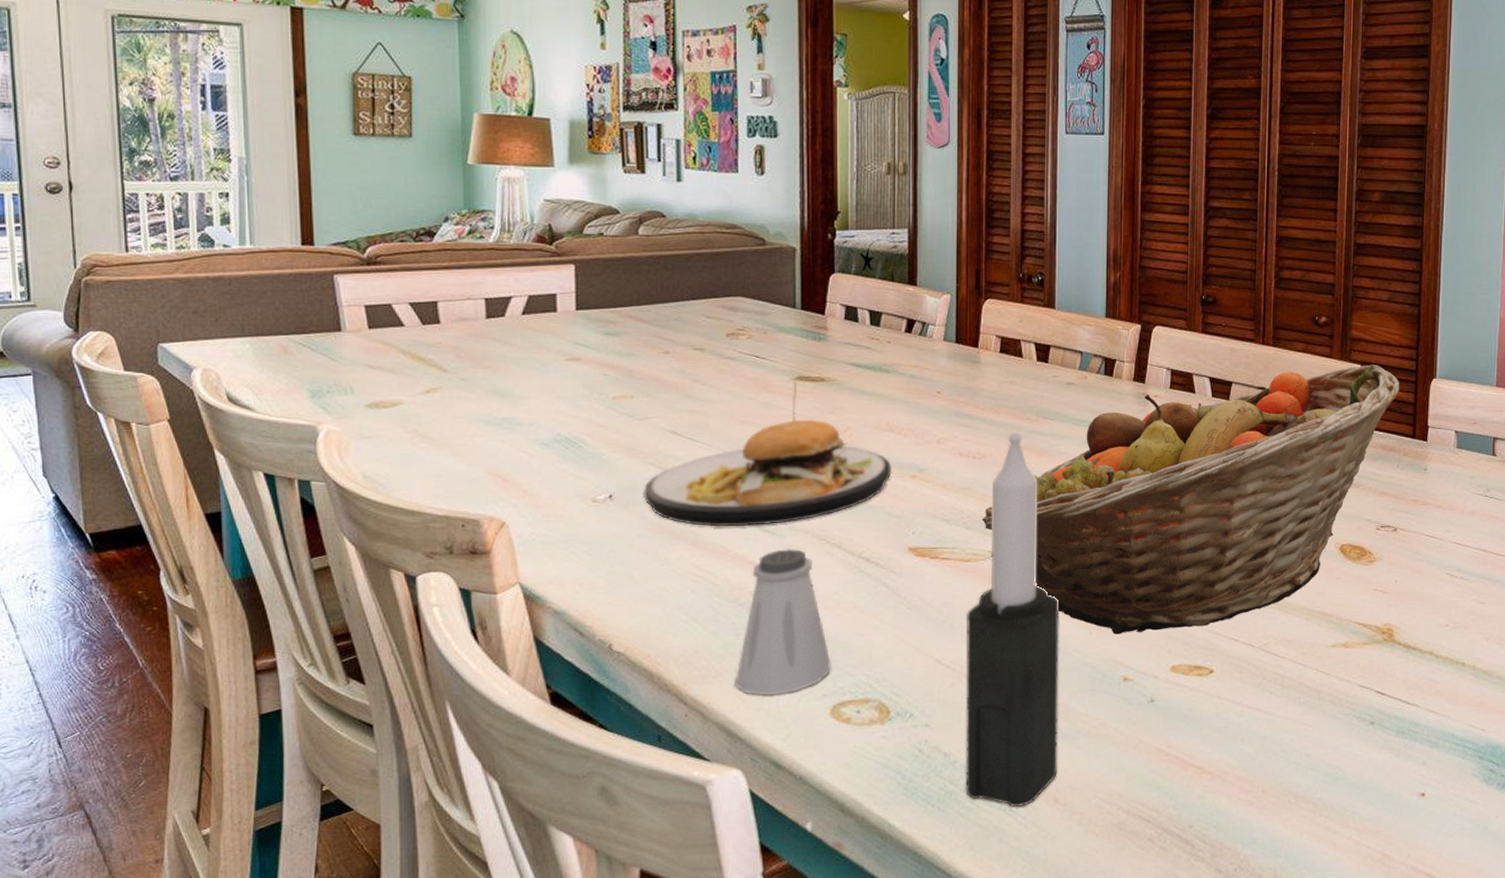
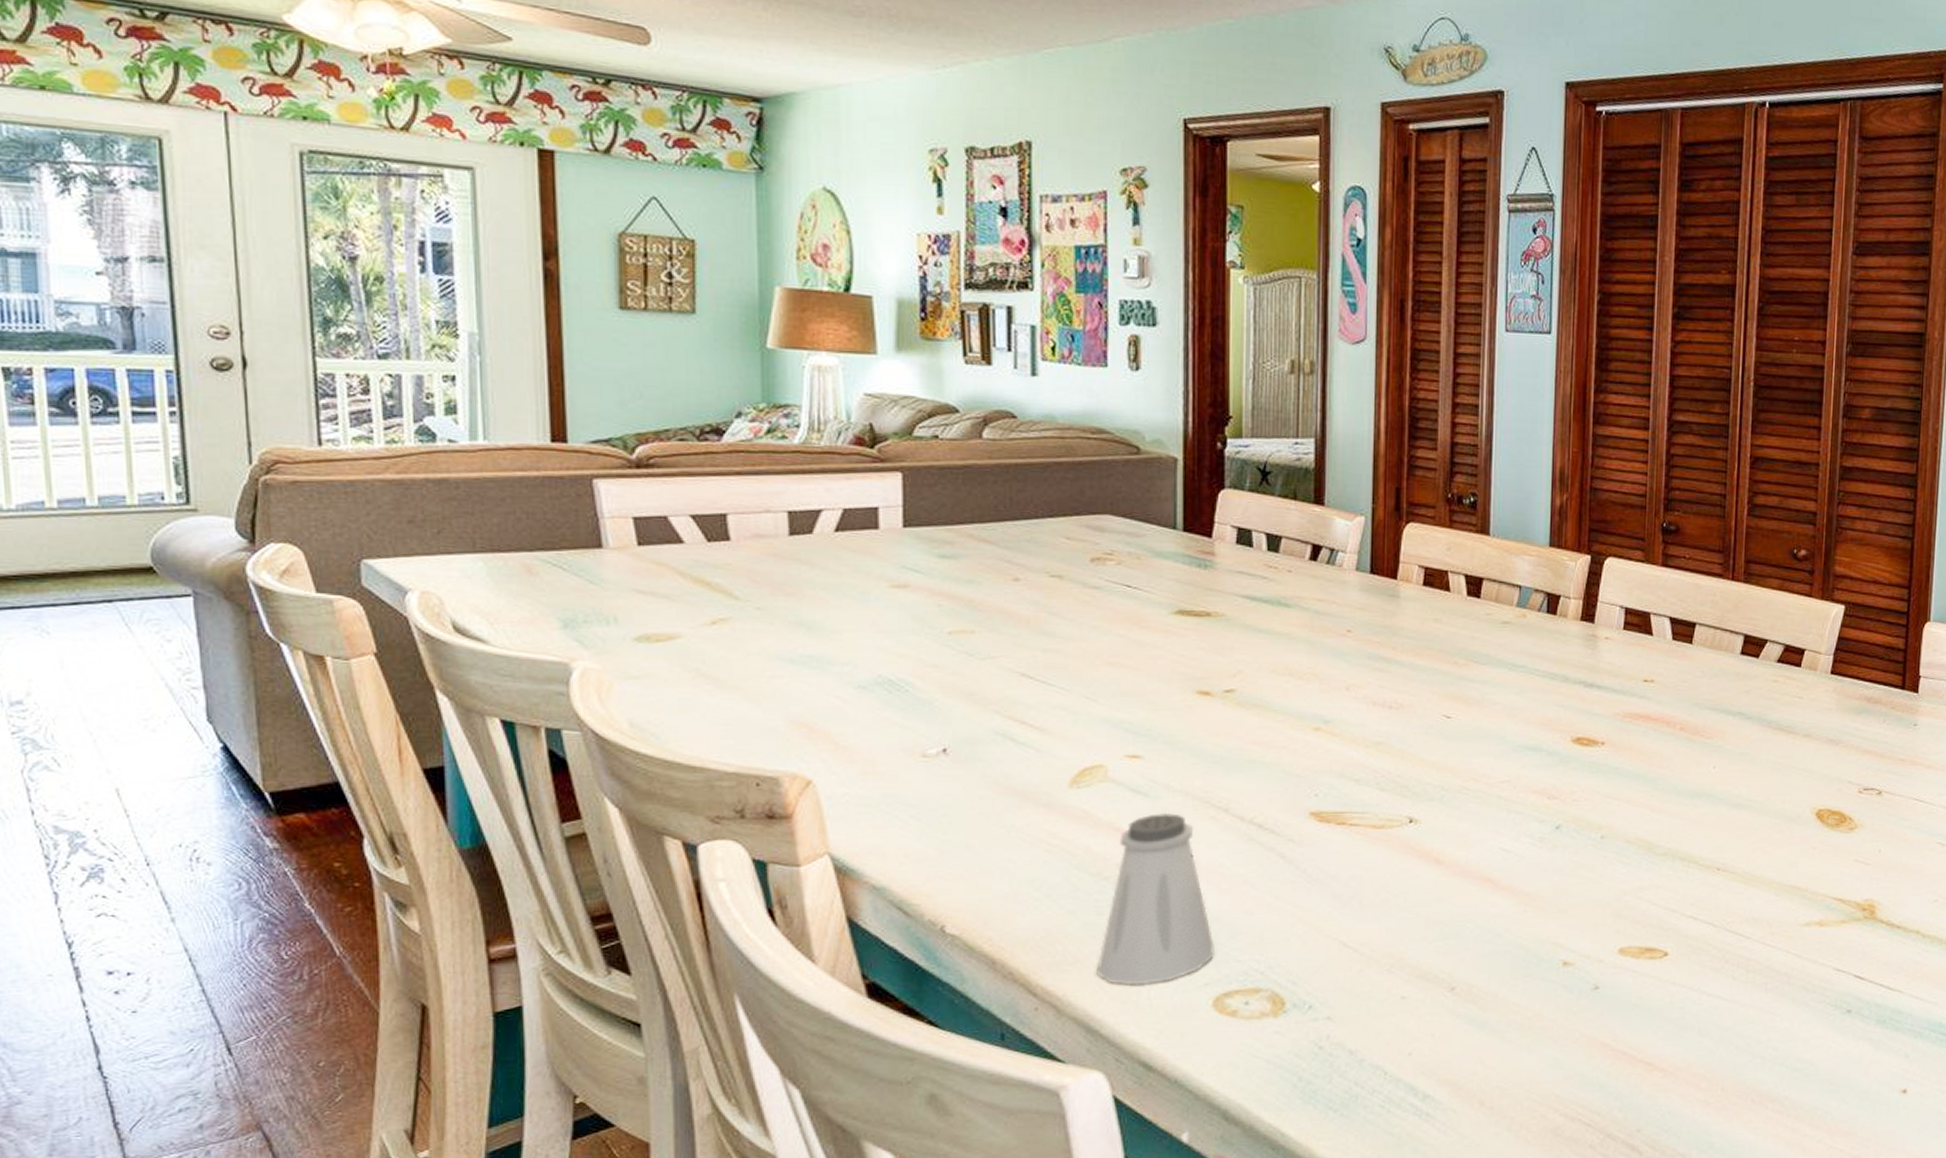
plate: present [643,382,892,527] -> none [985,616,1291,787]
candle: present [966,431,1060,808] -> none [1374,677,1489,1112]
fruit basket: present [981,363,1400,635] -> none [1397,604,1889,913]

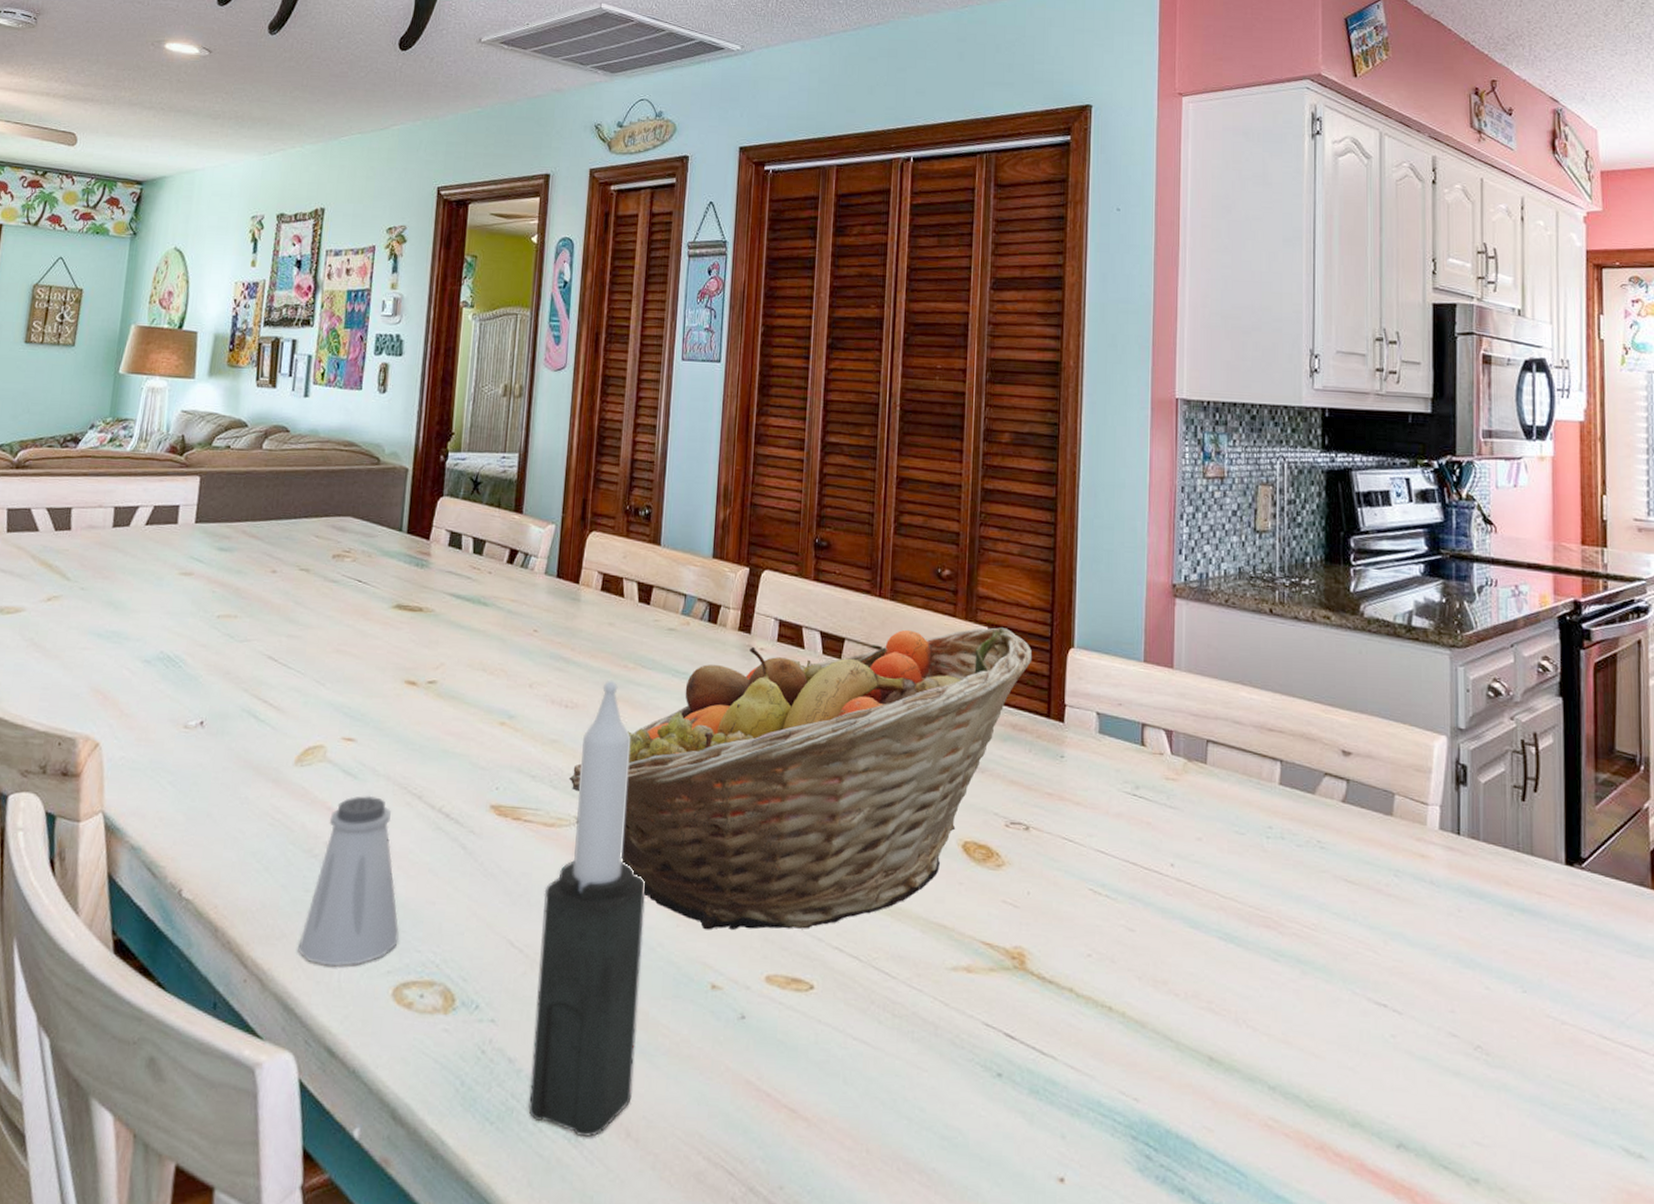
candle: none [1374,677,1489,1112] -> present [528,680,646,1138]
fruit basket: none [1397,604,1889,913] -> present [568,626,1033,930]

